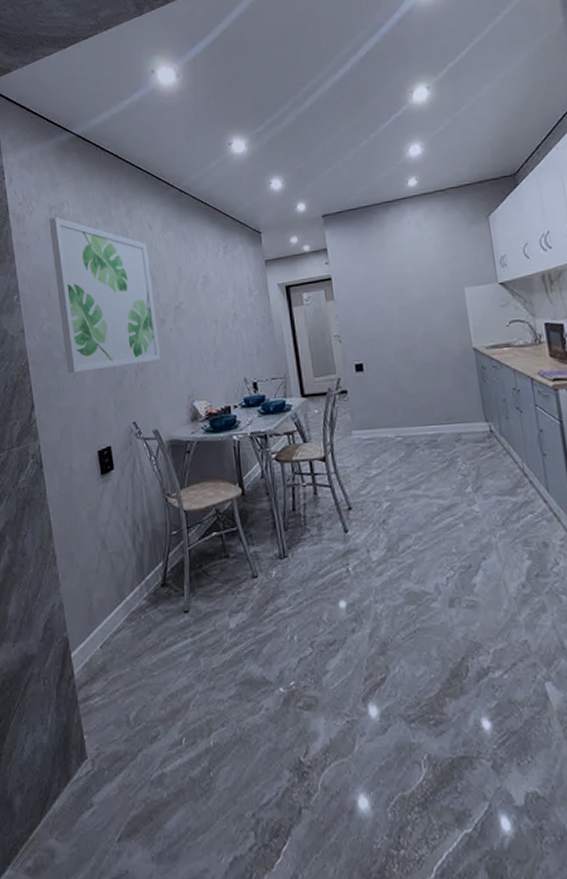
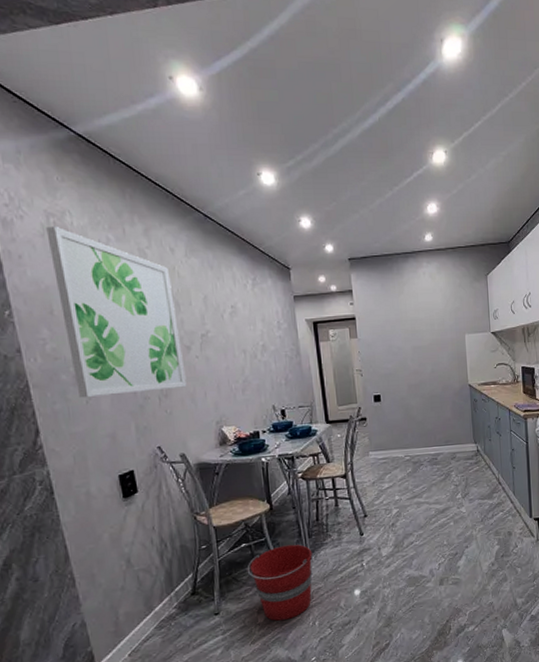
bucket: none [217,537,290,629] -> present [247,544,313,621]

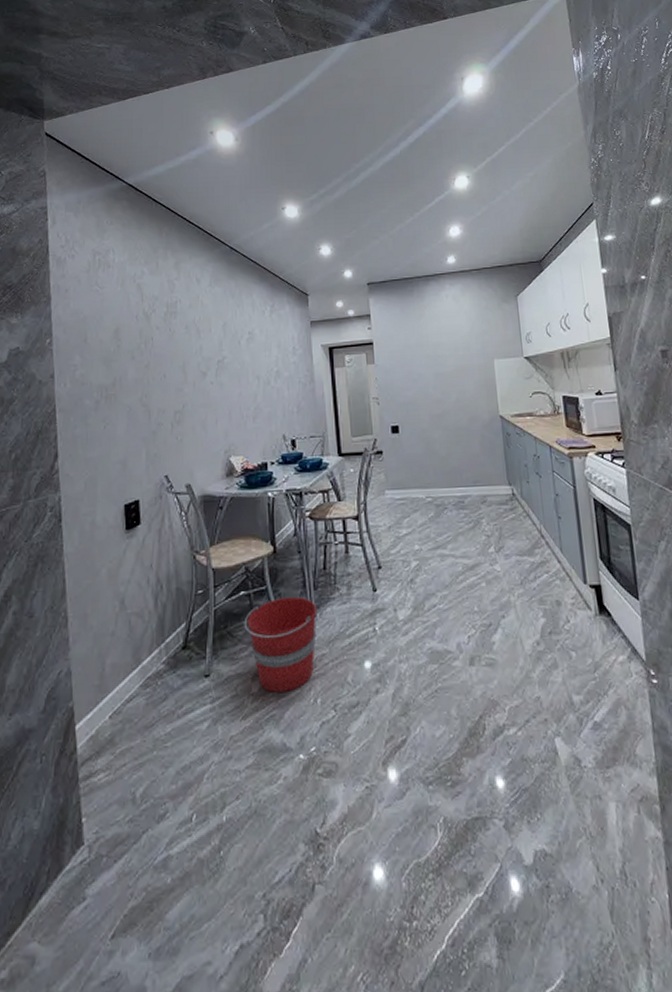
wall art: present [46,226,187,398] -> none [91,262,199,423]

